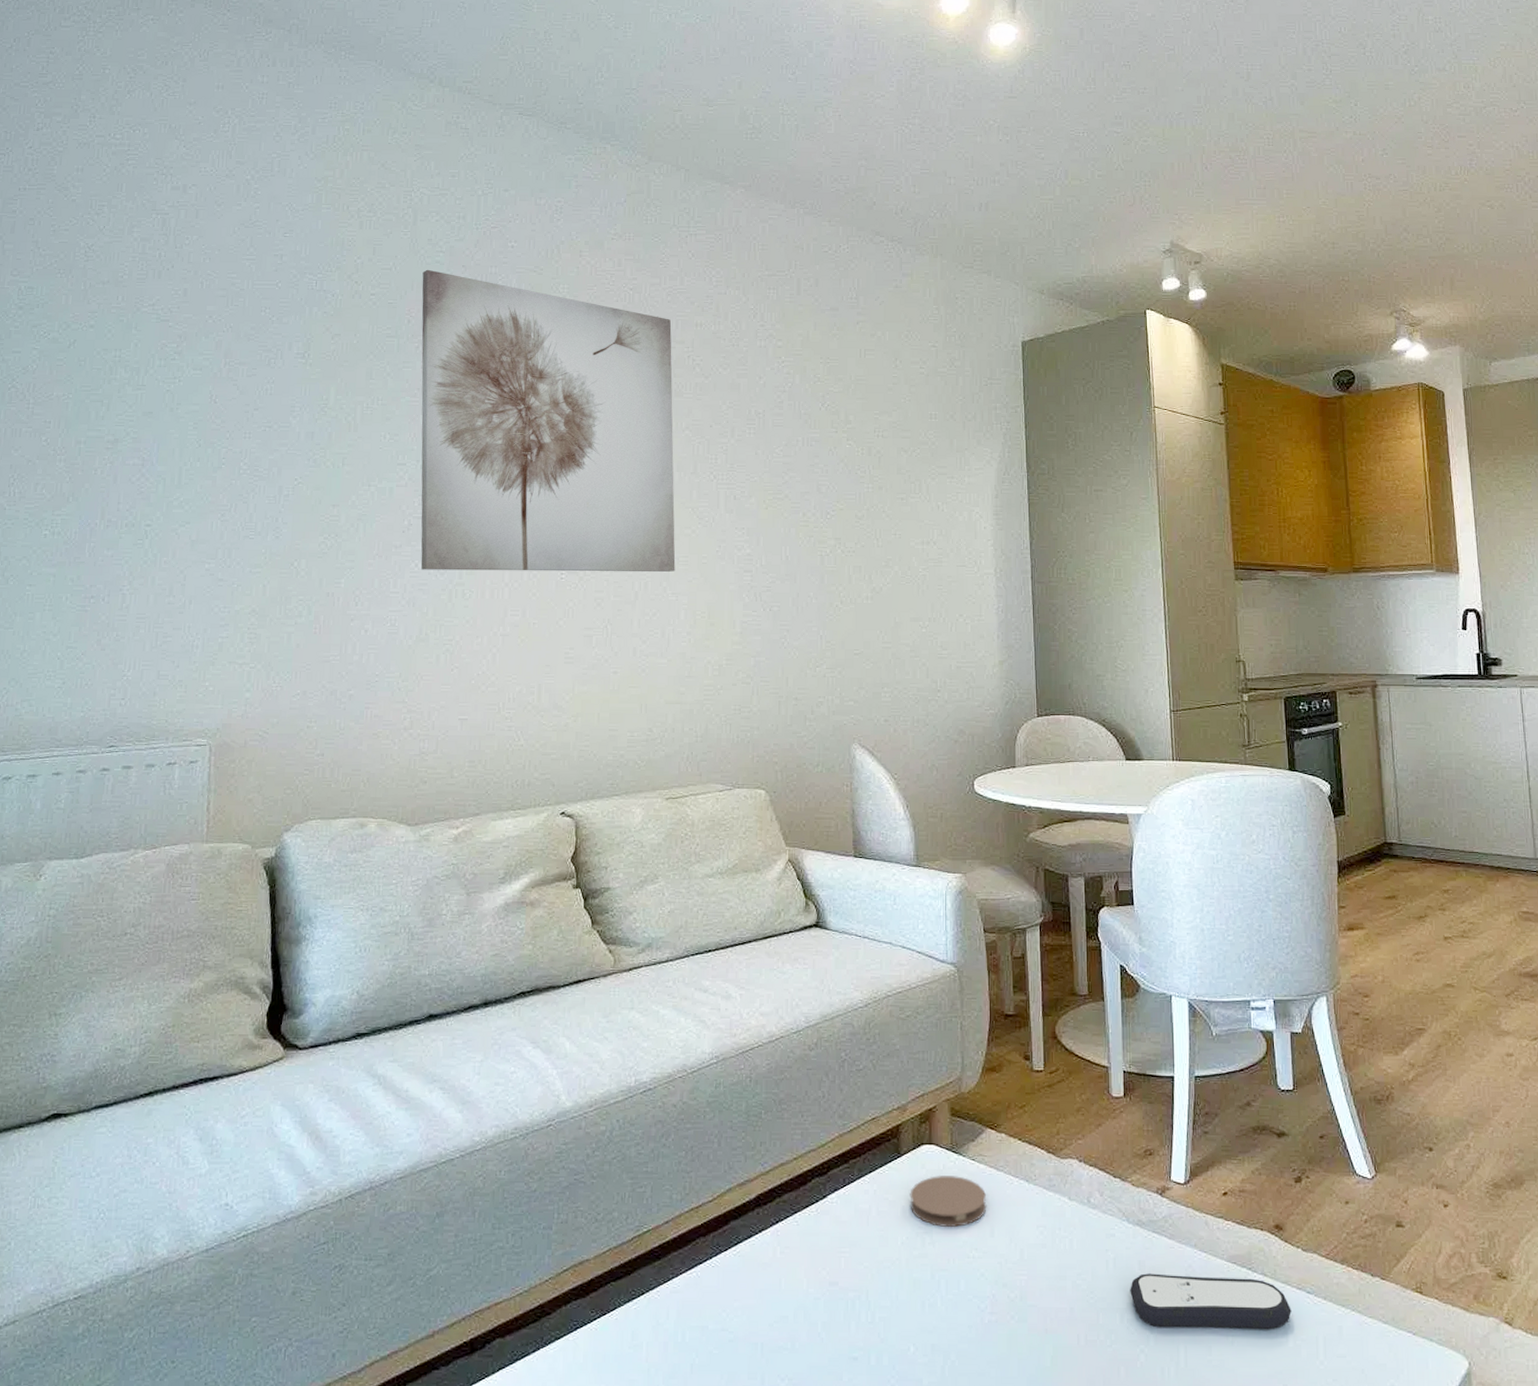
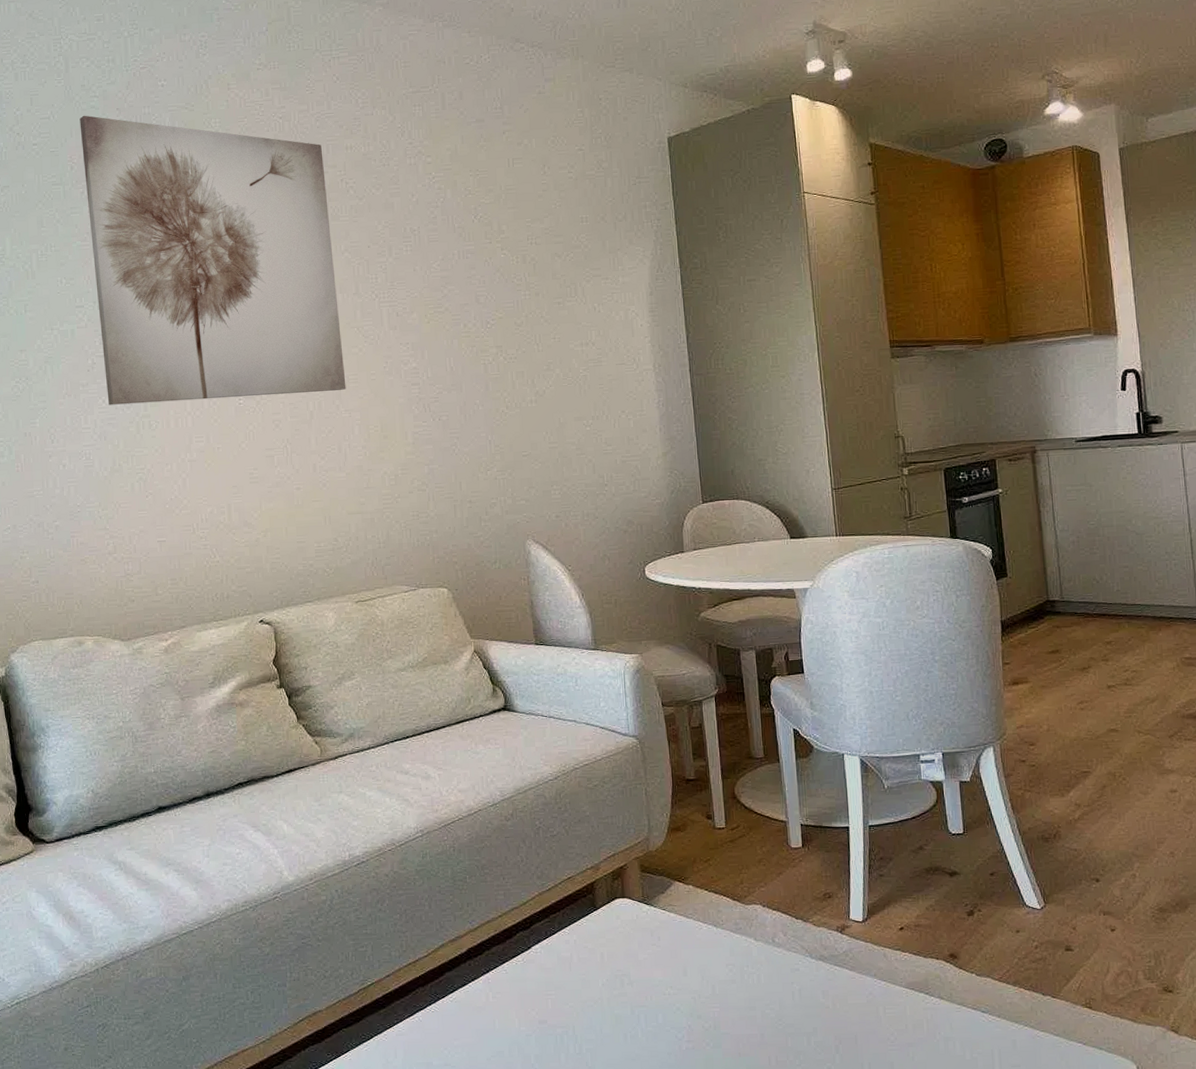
coaster: present [910,1176,987,1228] -> none [607,924,679,970]
remote control: present [1130,1273,1291,1330] -> none [815,1001,968,1048]

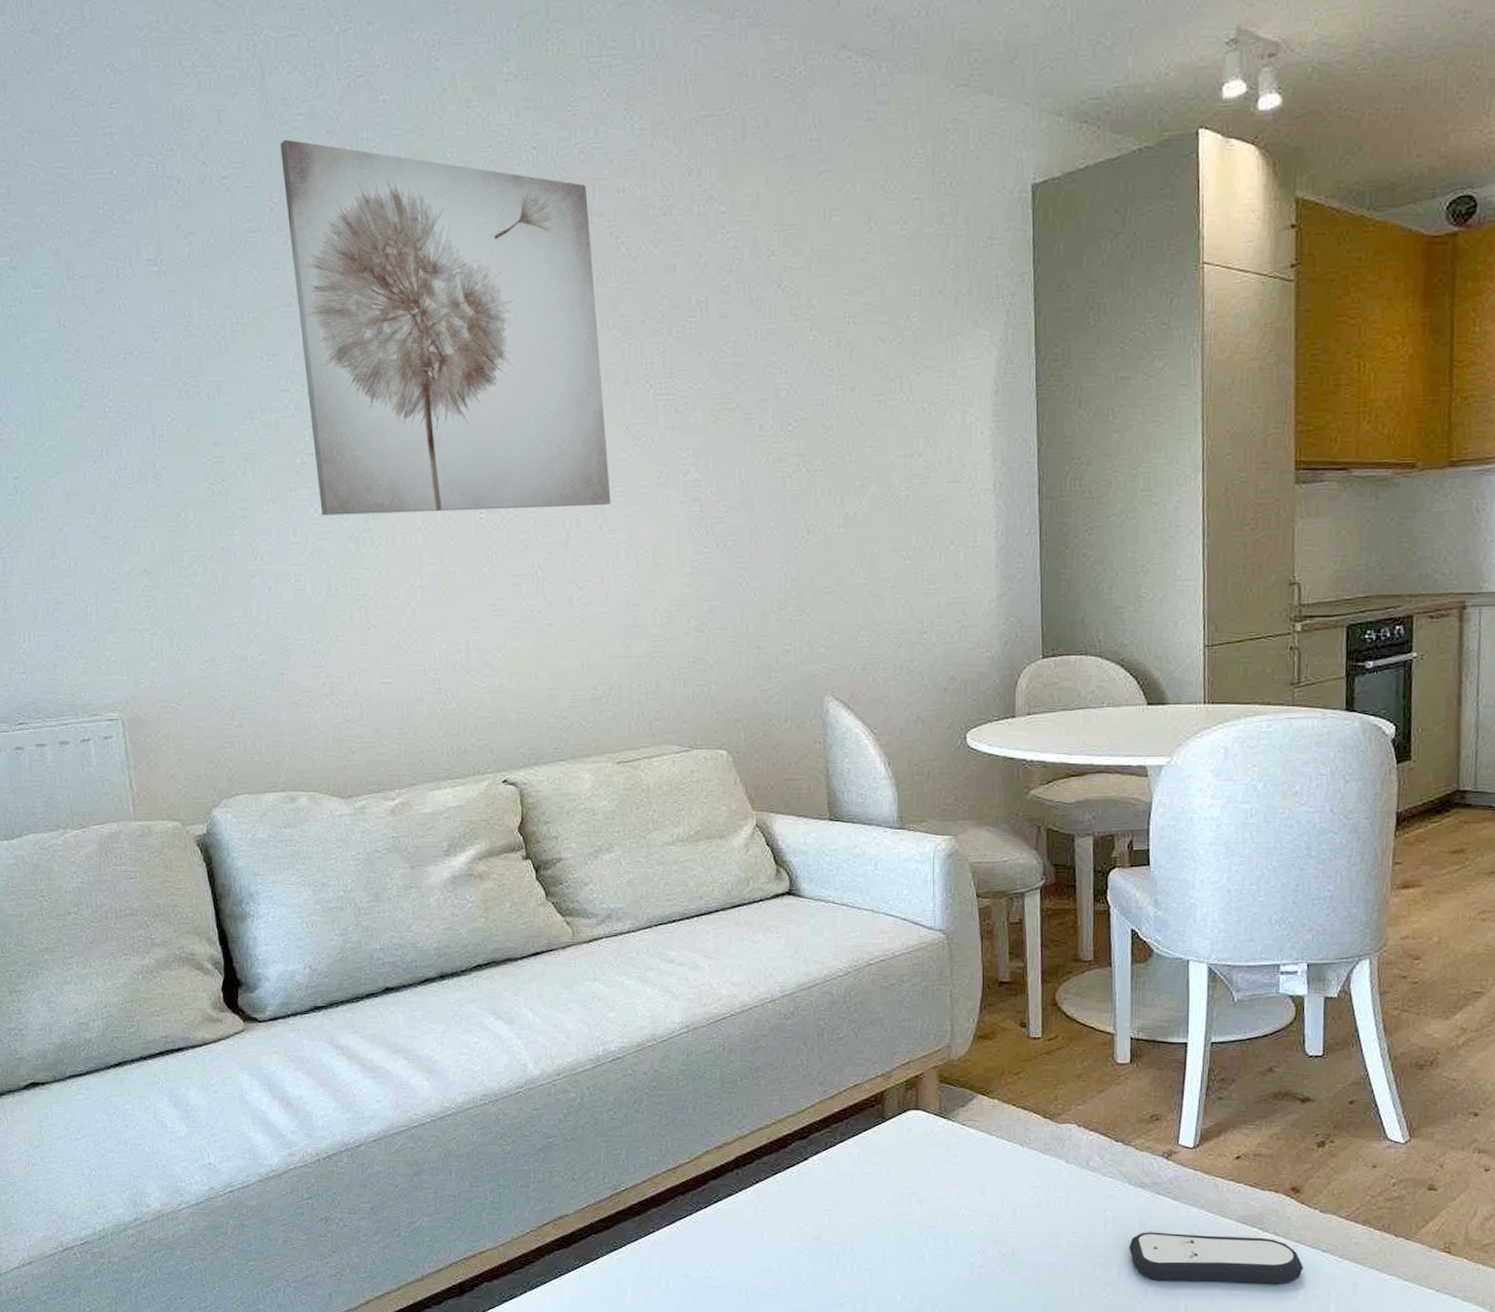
remote control: none [815,1001,968,1048] -> present [1129,1232,1303,1285]

